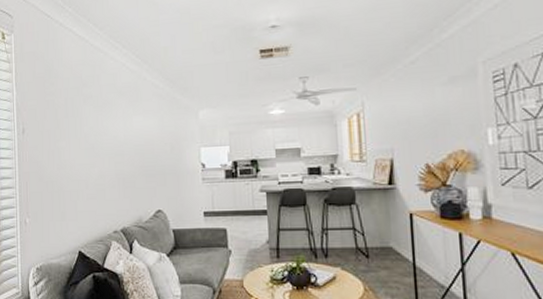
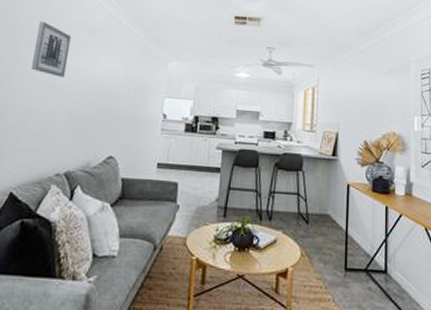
wall art: none [73,90,105,142] -> present [31,21,72,78]

